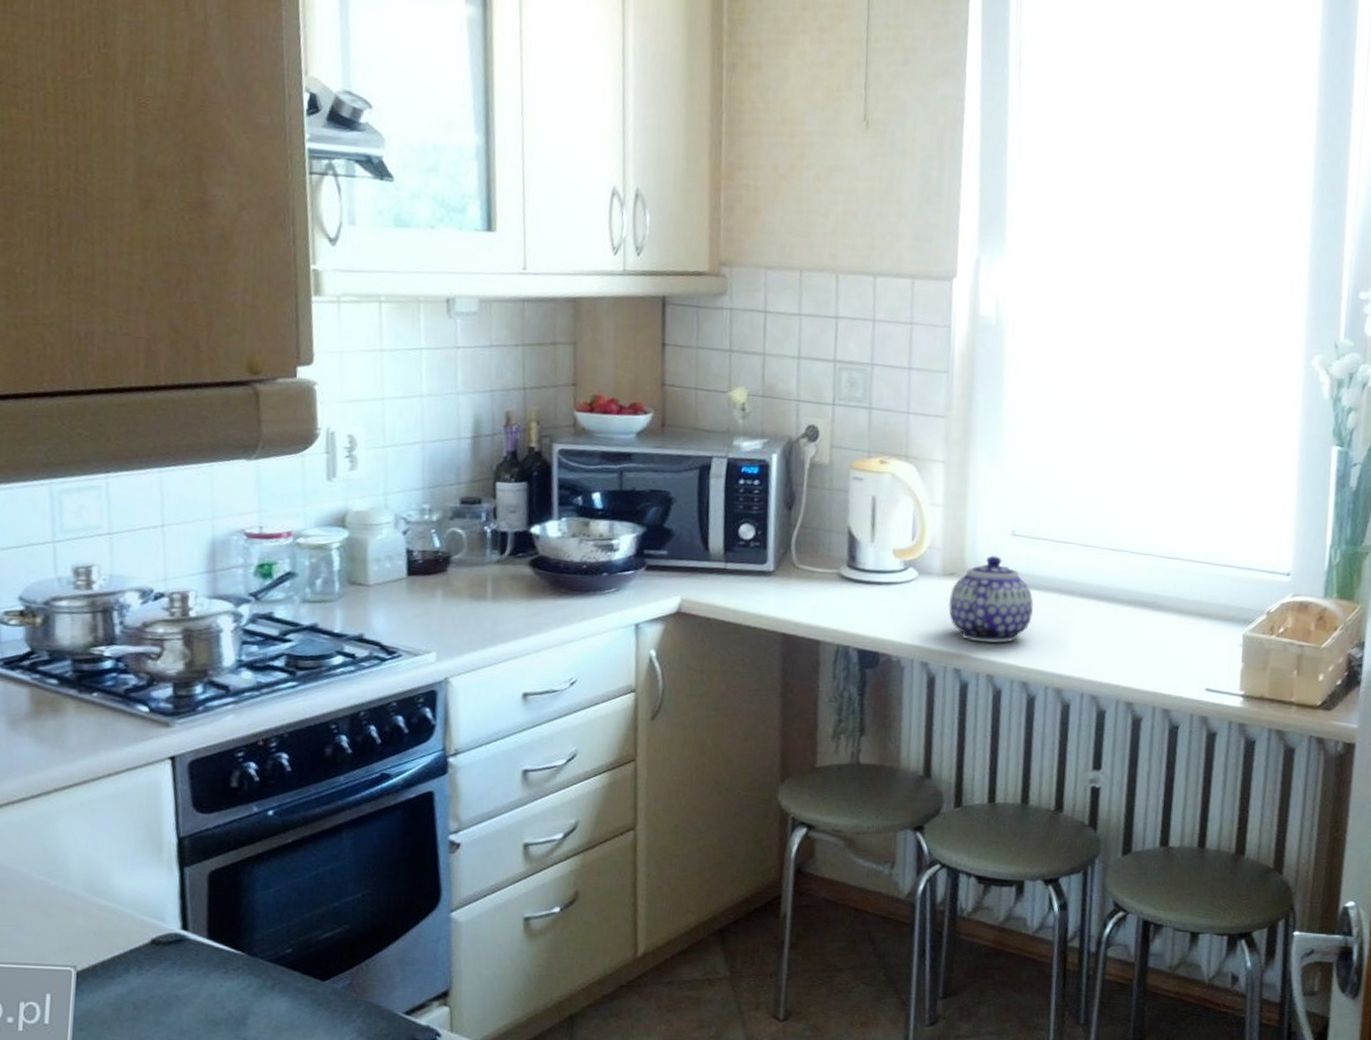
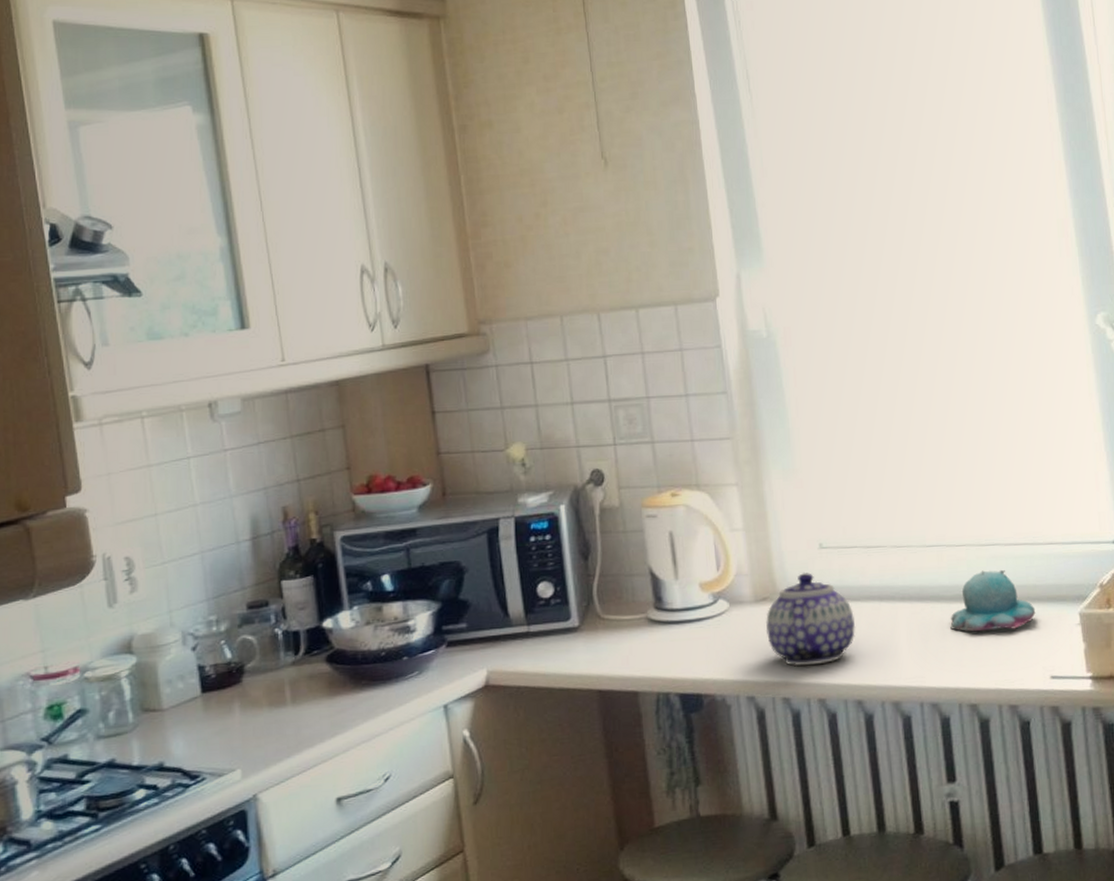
candle: none [1121,581,1203,640] -> present [950,570,1036,632]

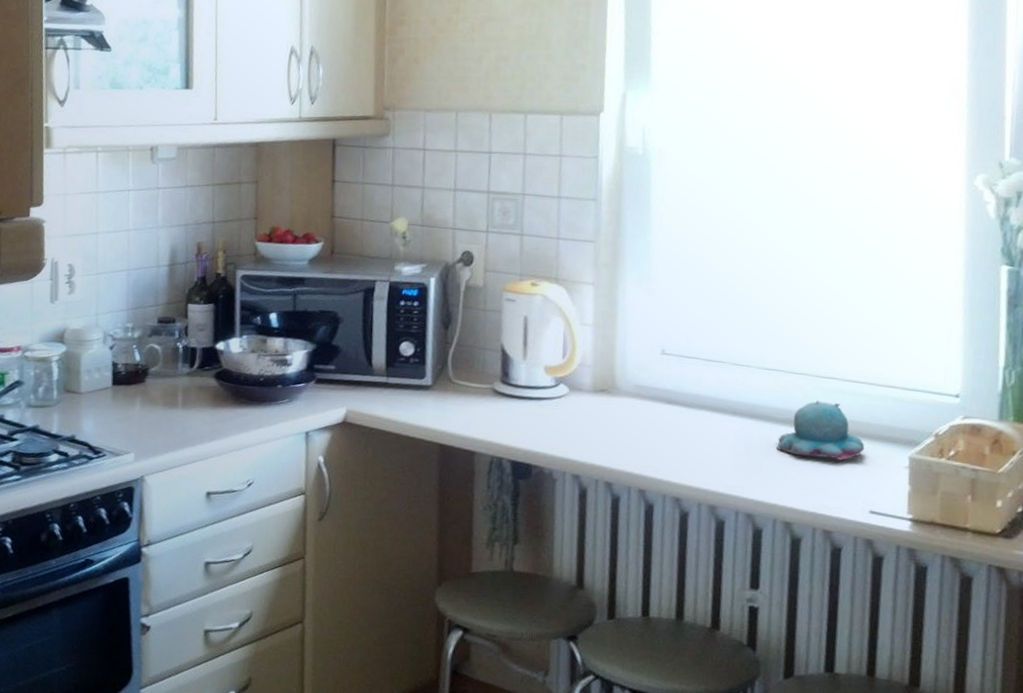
teapot: present [765,573,856,667] -> none [599,373,685,459]

